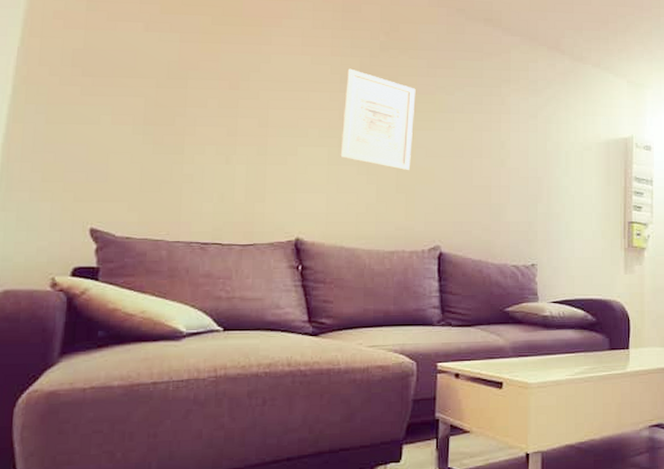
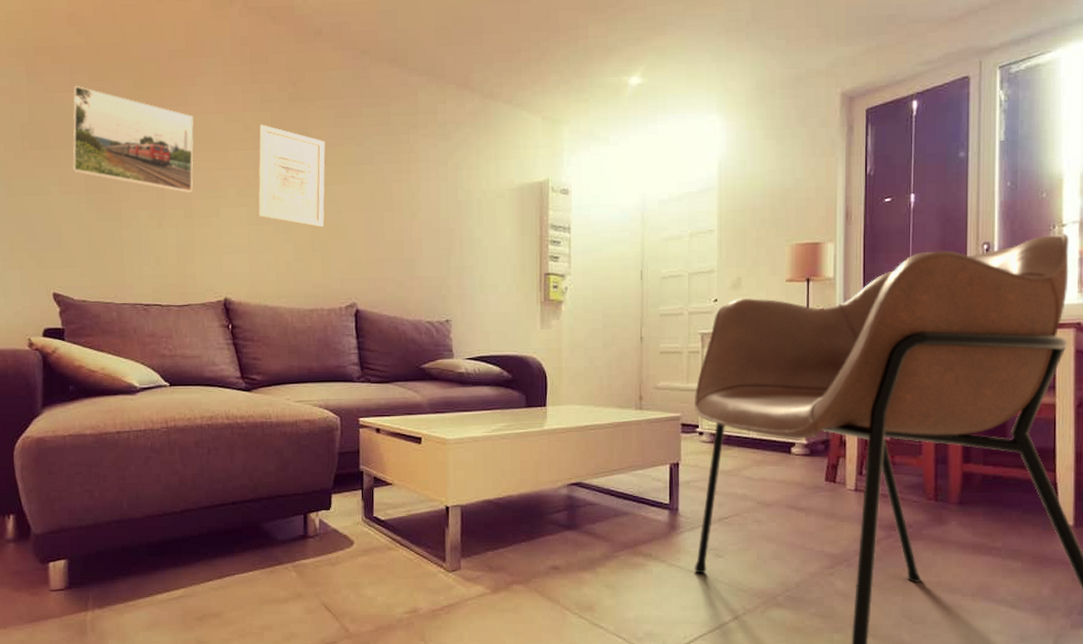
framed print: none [131,16,276,131] -> present [73,85,194,194]

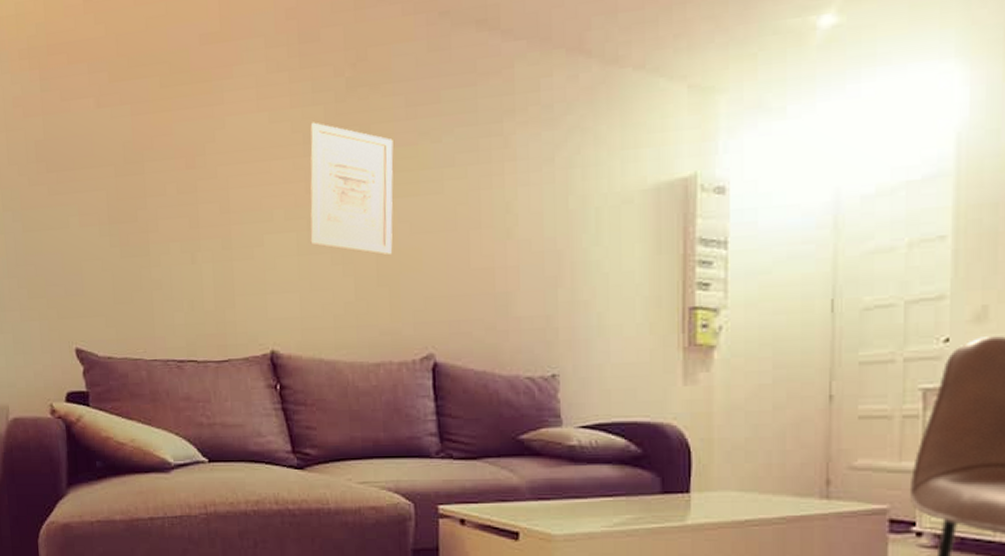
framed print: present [73,85,194,194] -> none [92,88,232,219]

